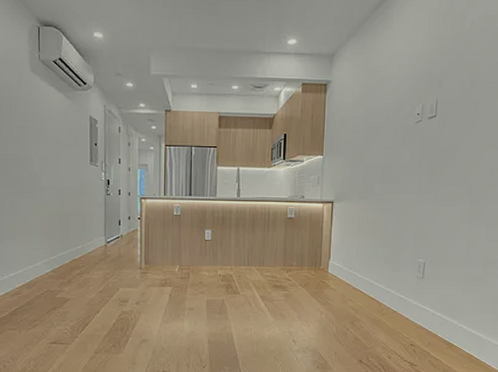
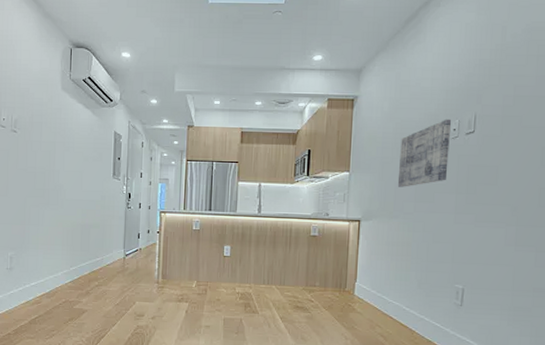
wall art: none [367,103,415,170] -> present [397,119,451,187]

